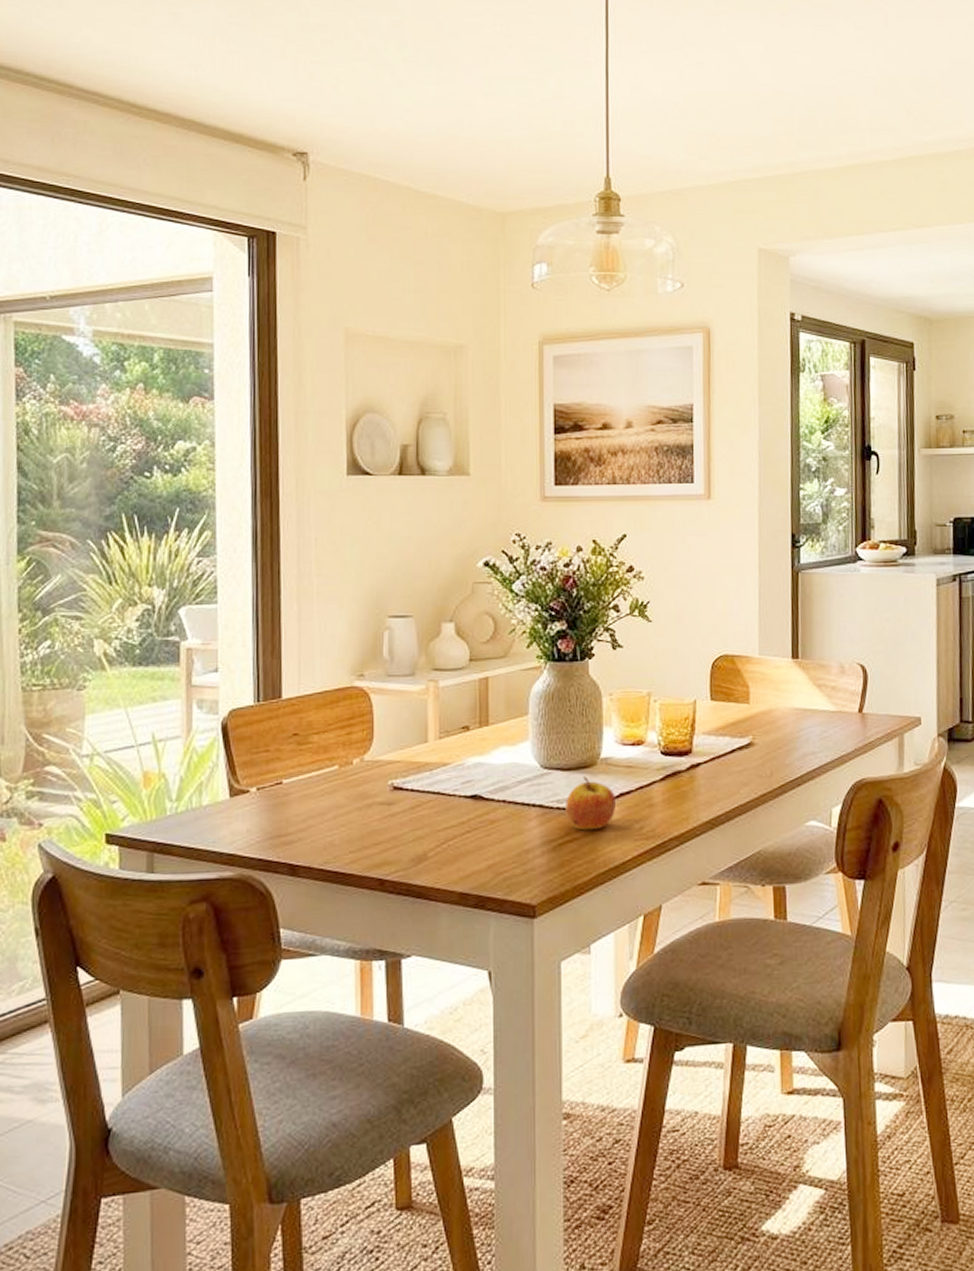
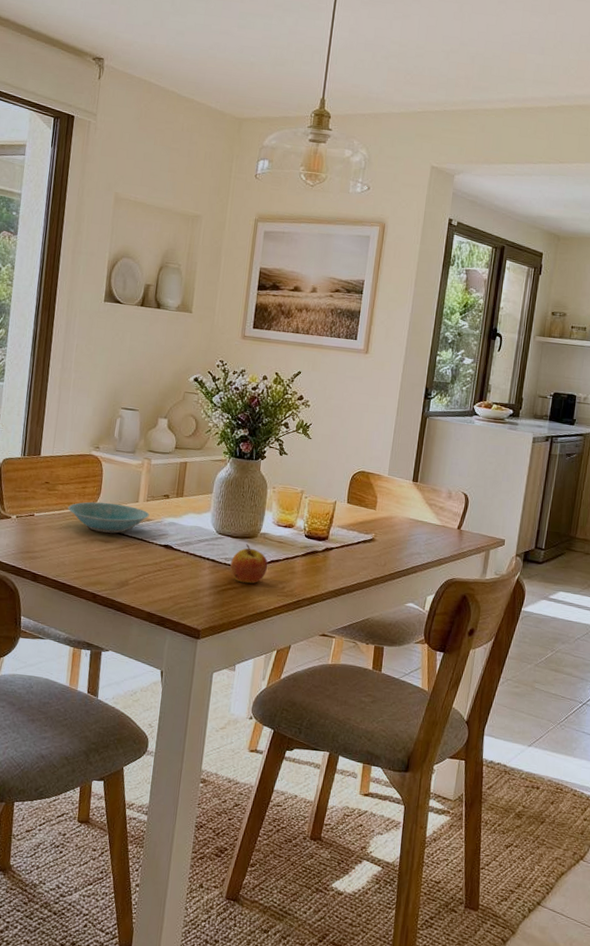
bowl: none [329,748,445,792] -> present [68,501,150,534]

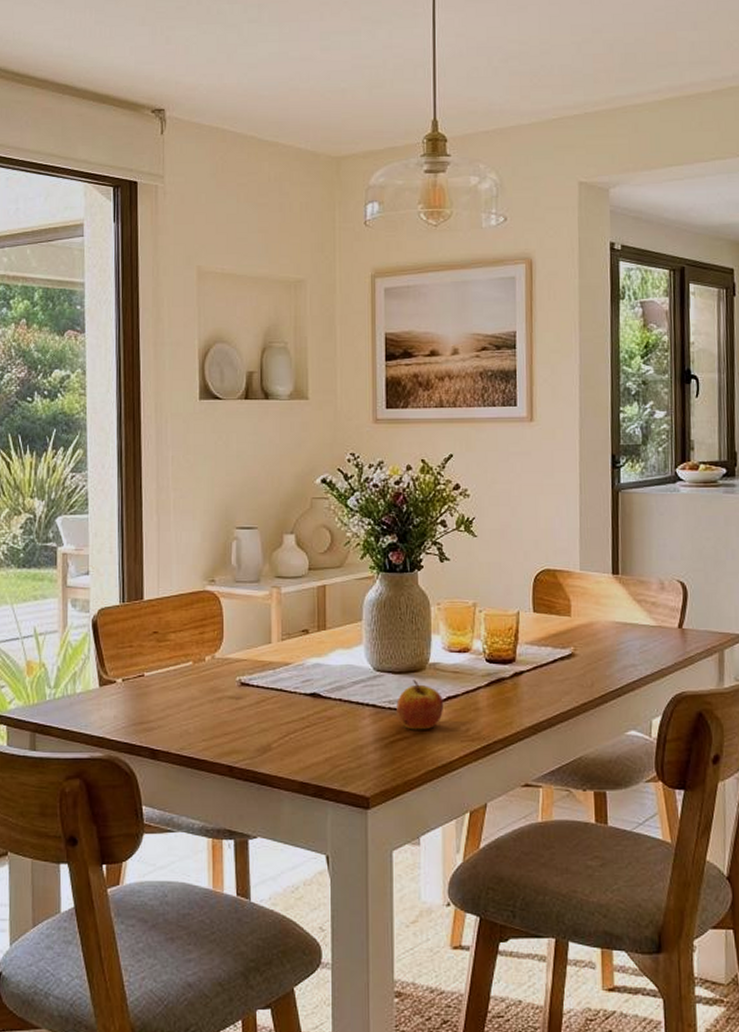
bowl: present [68,501,150,534] -> none [185,648,287,686]

